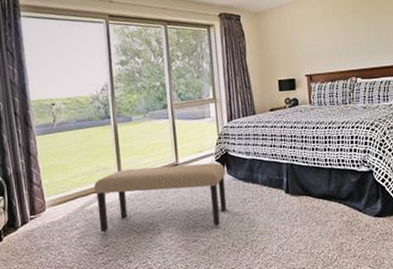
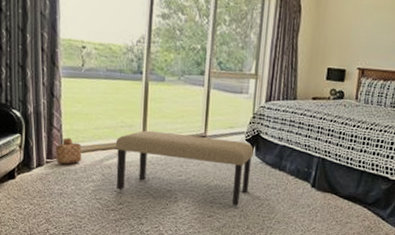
basket: none [37,191,64,219] -> present [55,138,82,165]

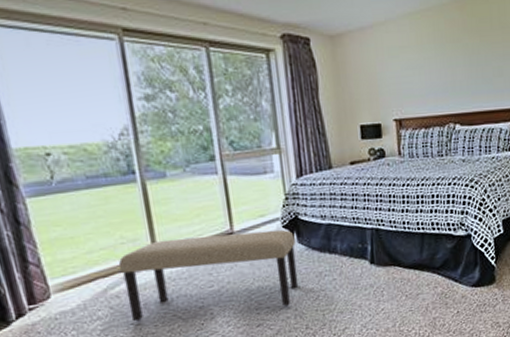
basket: present [55,138,82,165] -> none [36,272,78,308]

